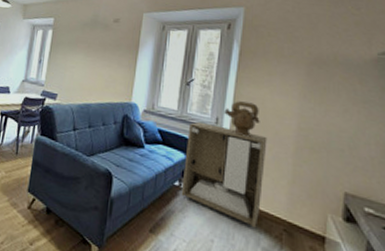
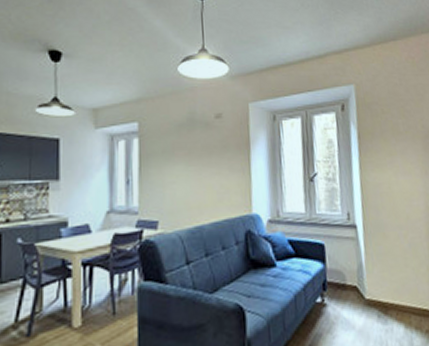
cabinet: present [181,121,267,229] -> none [321,221,408,329]
decorative urn: present [224,101,260,137] -> none [354,189,391,228]

